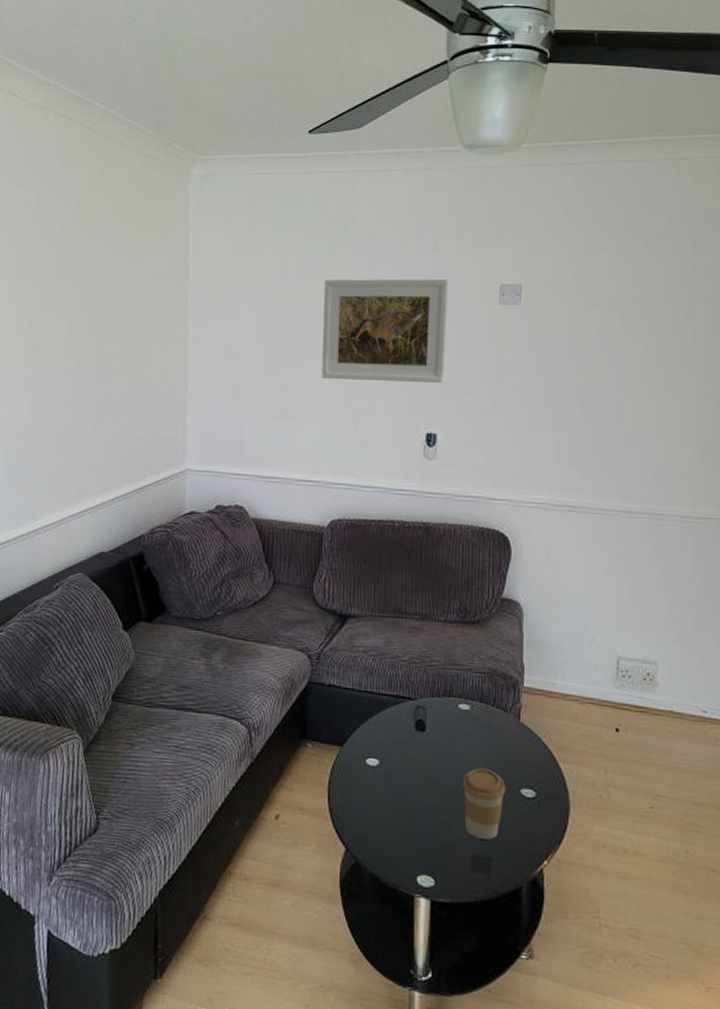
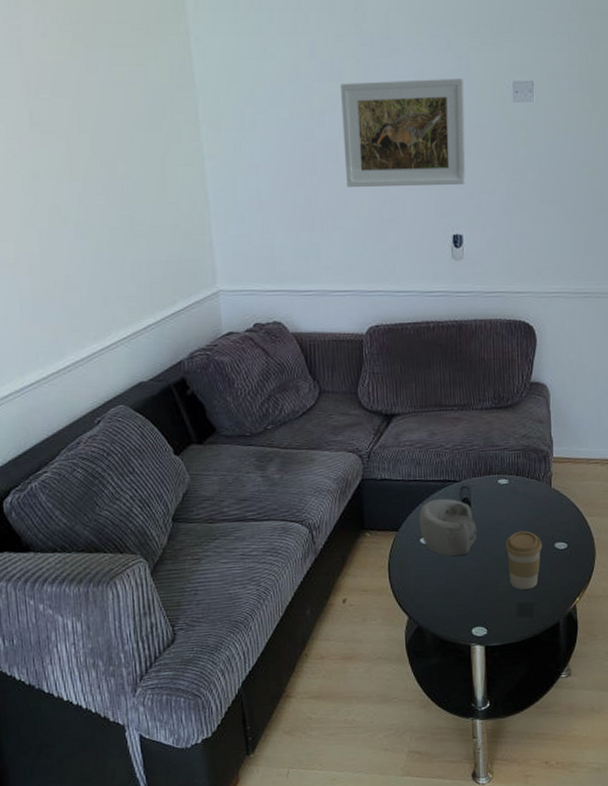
decorative bowl: none [366,715,431,787] -> present [419,498,477,557]

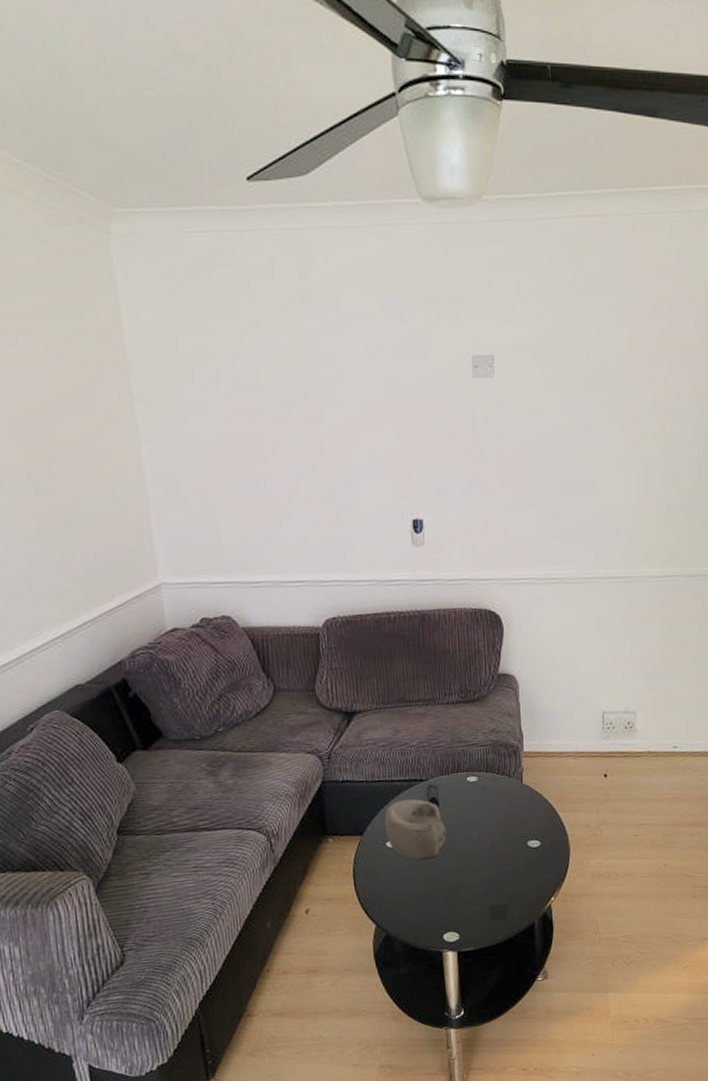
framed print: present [341,79,466,187] -> none [287,353,424,470]
coffee cup: present [505,531,543,590] -> none [476,829,515,891]

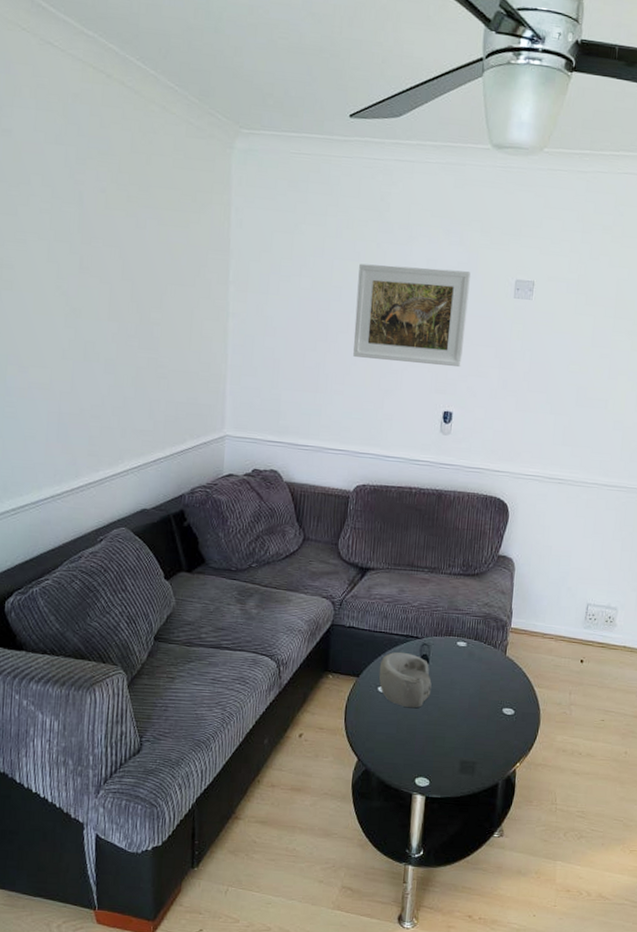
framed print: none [287,353,424,470] -> present [353,263,471,368]

